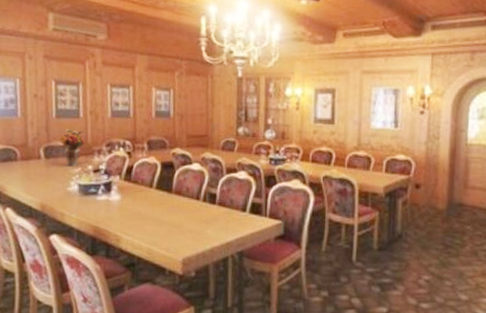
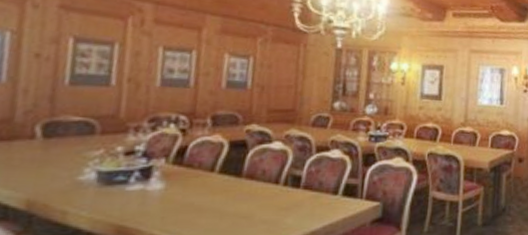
flower arrangement: present [59,128,85,167] -> none [72,98,116,148]

